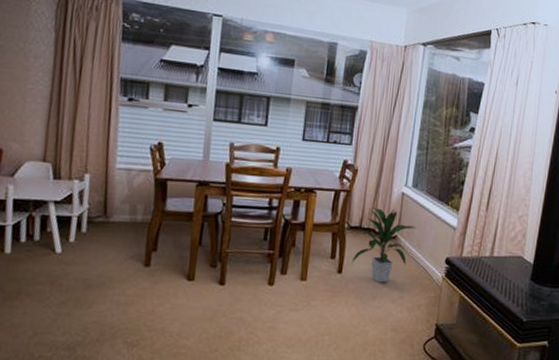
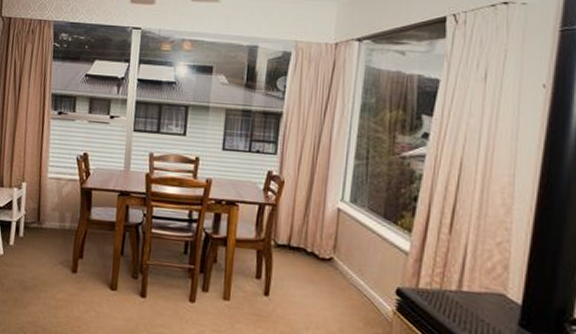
indoor plant: present [351,206,416,283] -> none [279,223,357,311]

